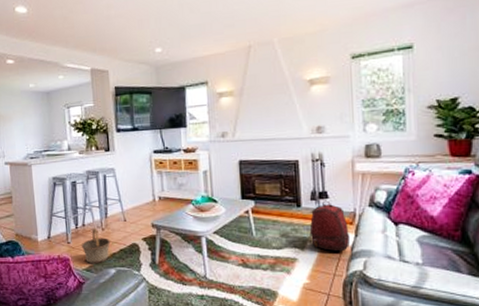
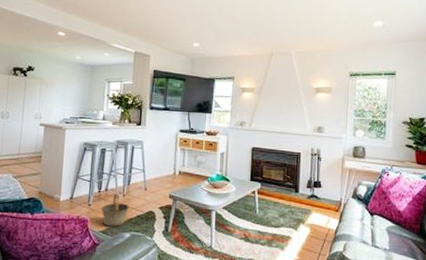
backpack: present [309,200,351,251] -> none [303,189,336,233]

